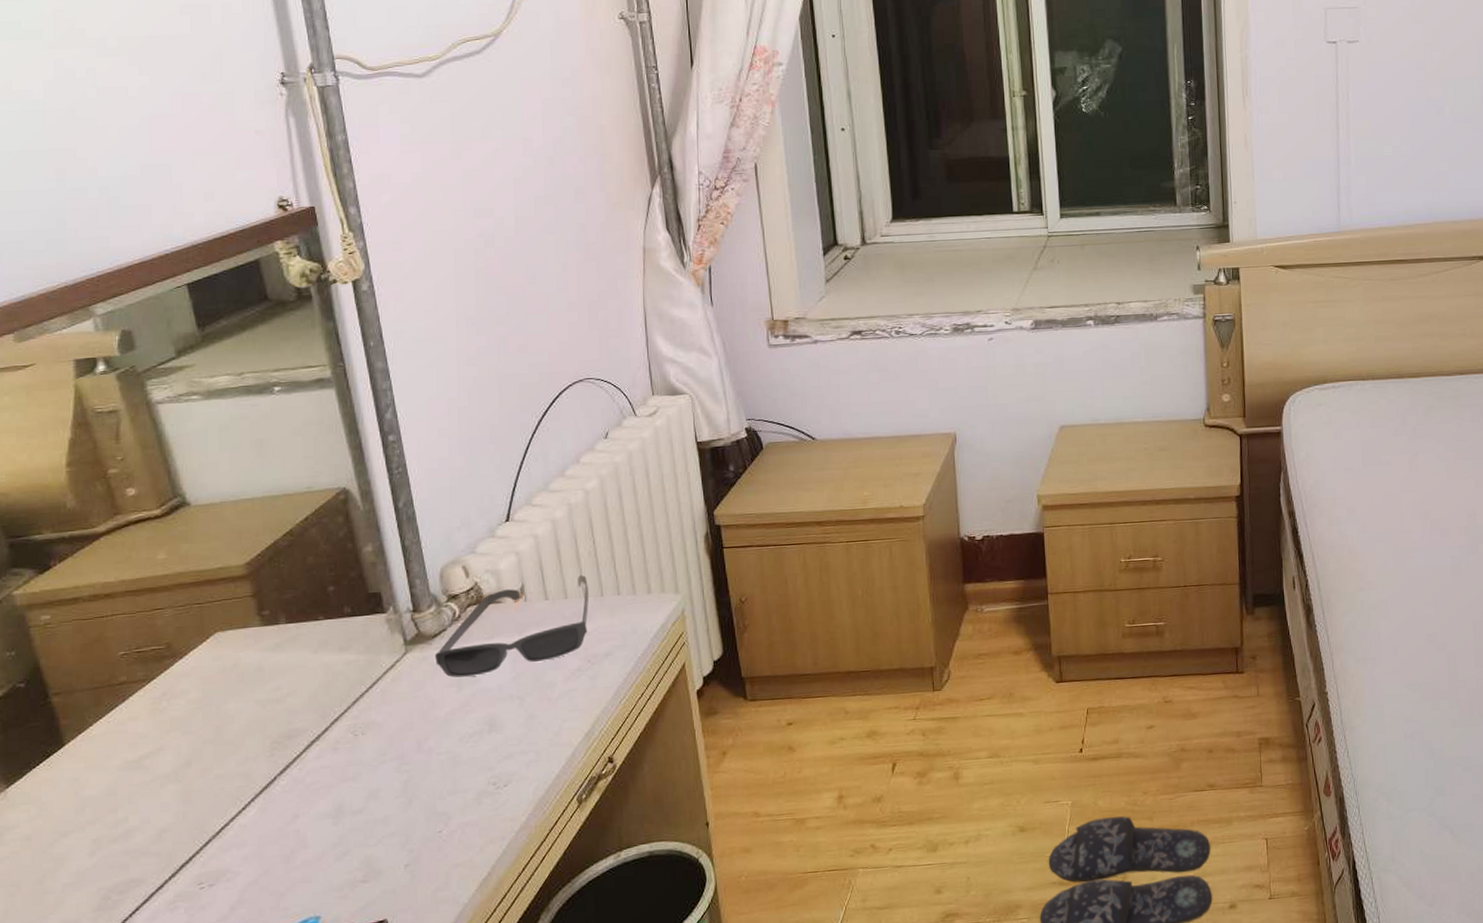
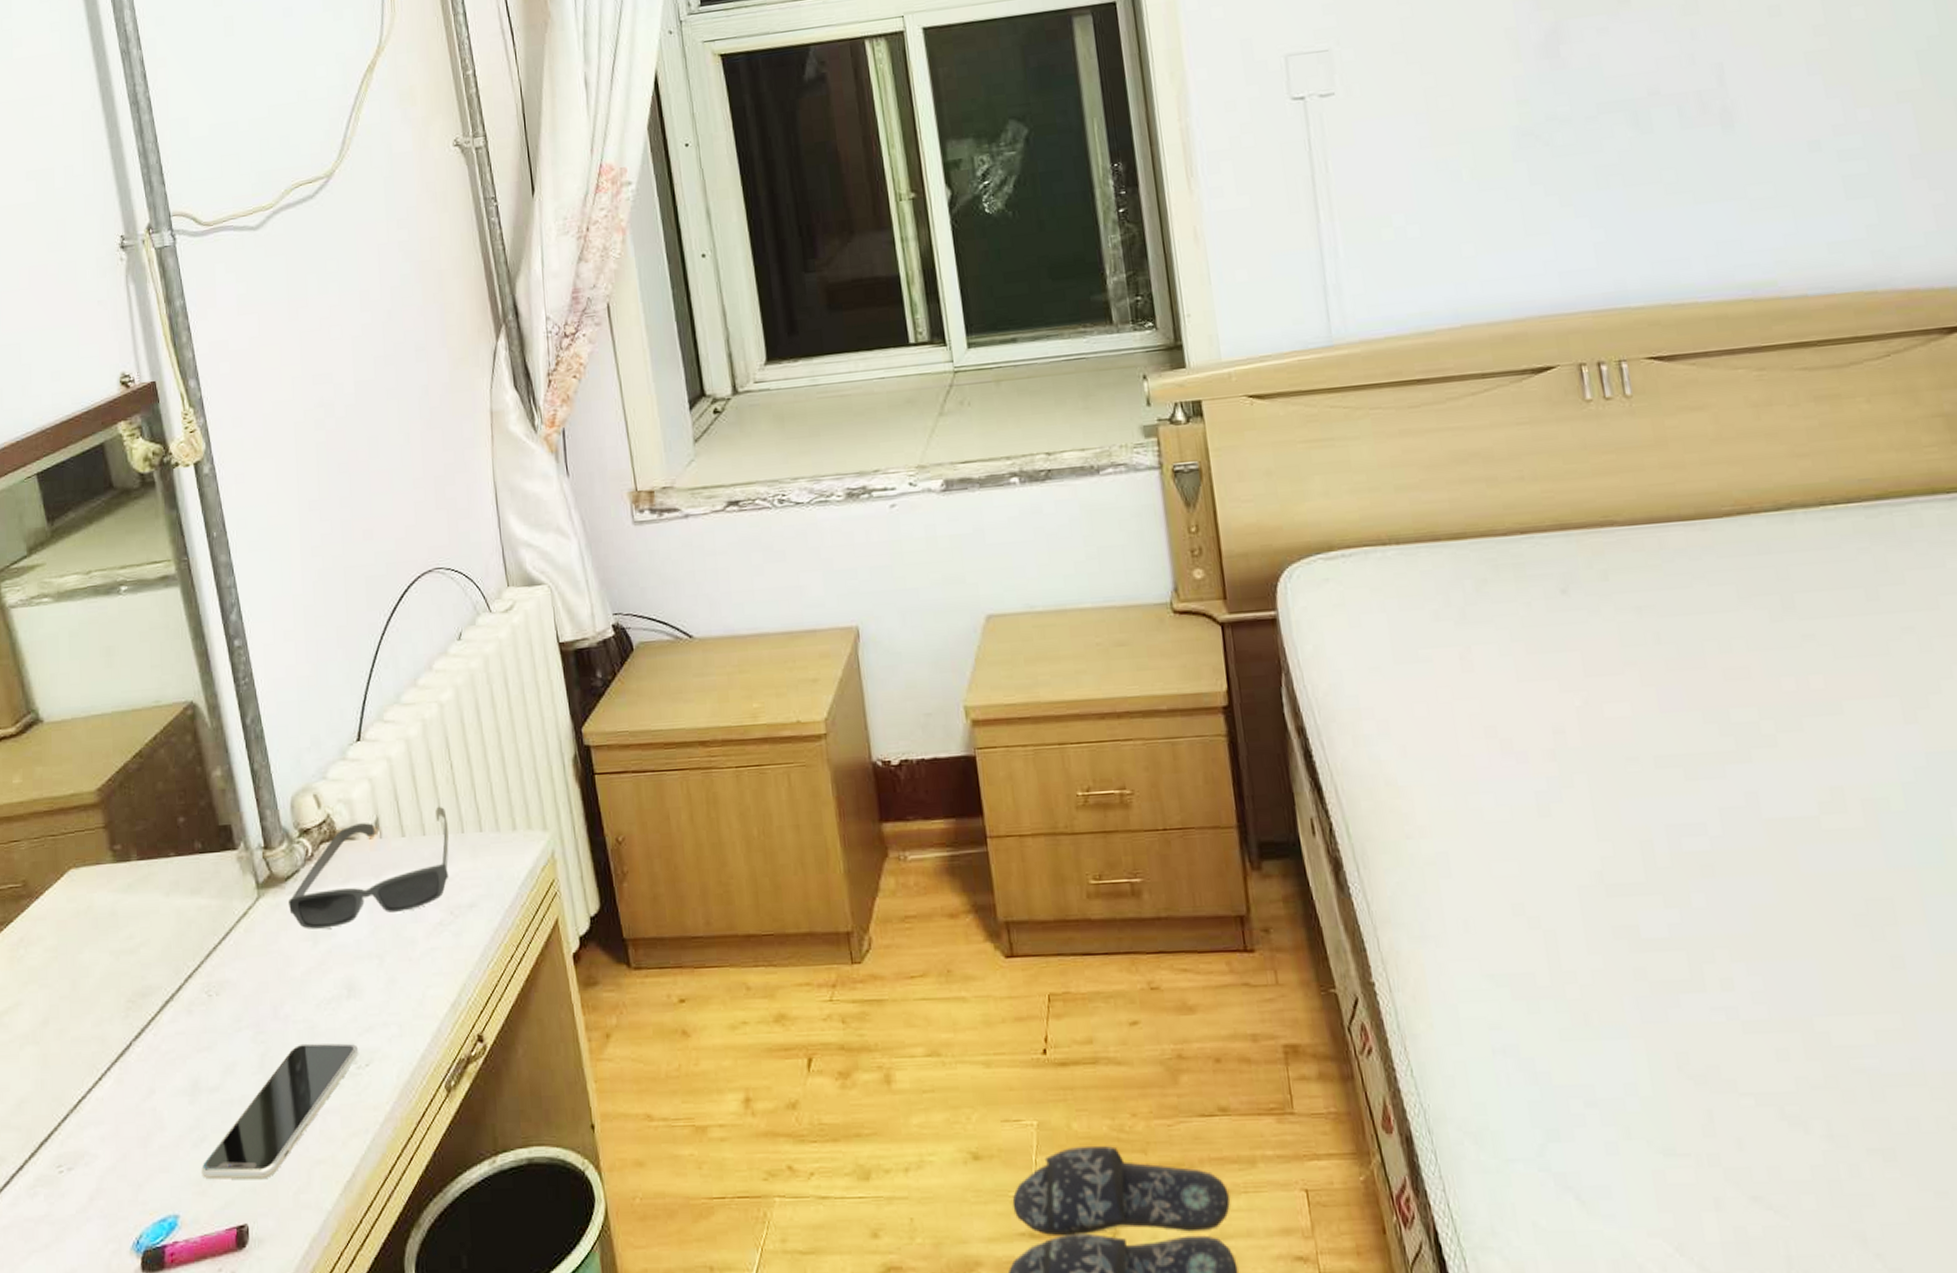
smartphone: none [343,768,498,886] -> present [201,1043,359,1180]

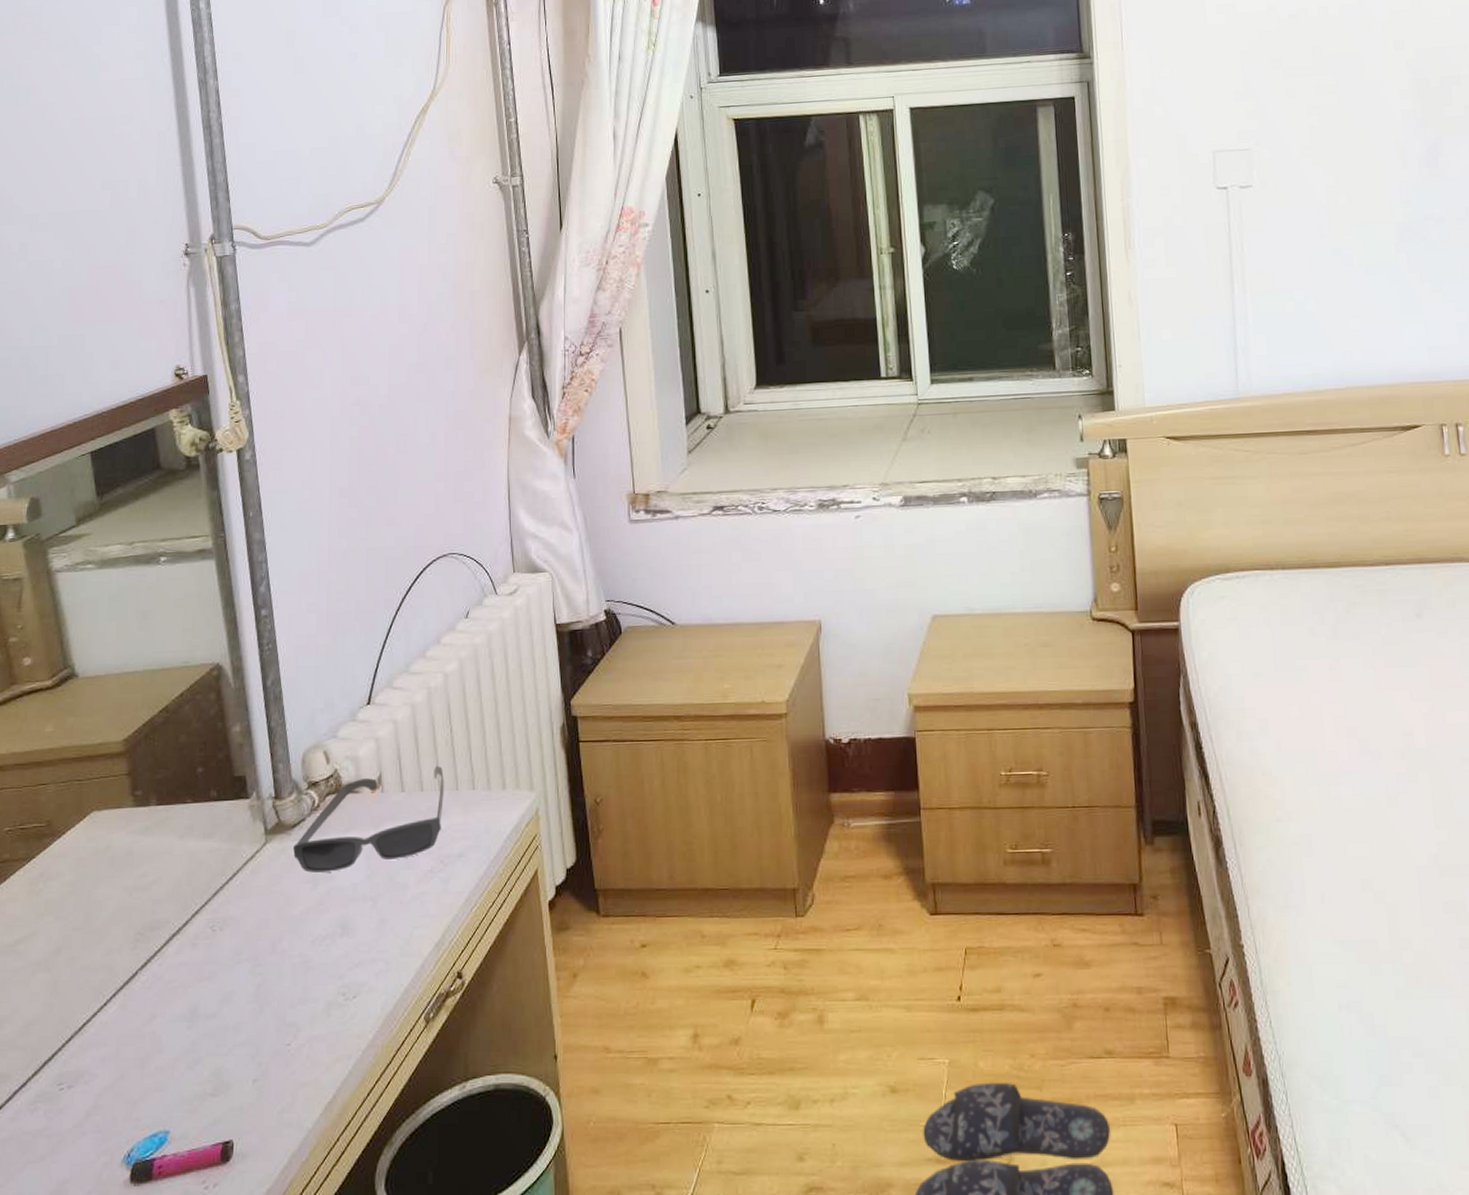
smartphone: present [201,1043,359,1180] -> none [194,976,348,1100]

